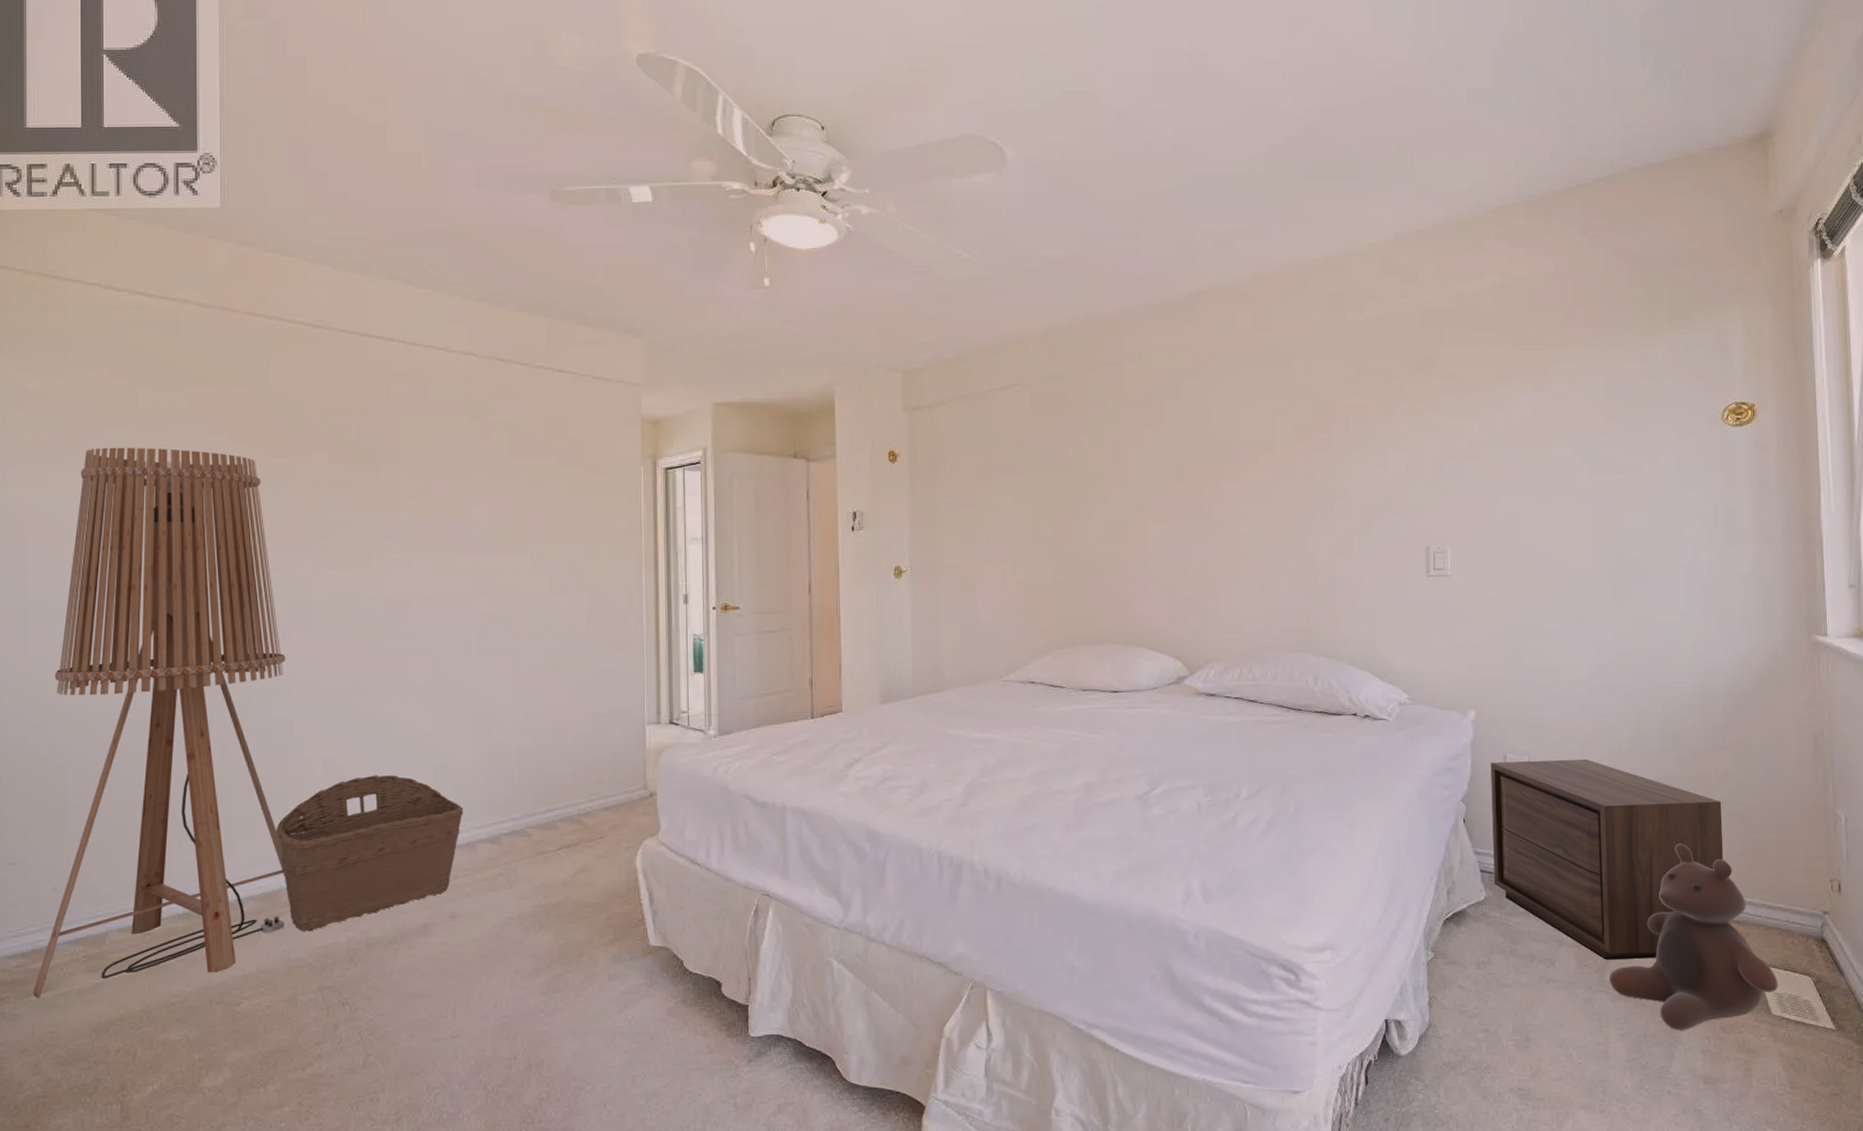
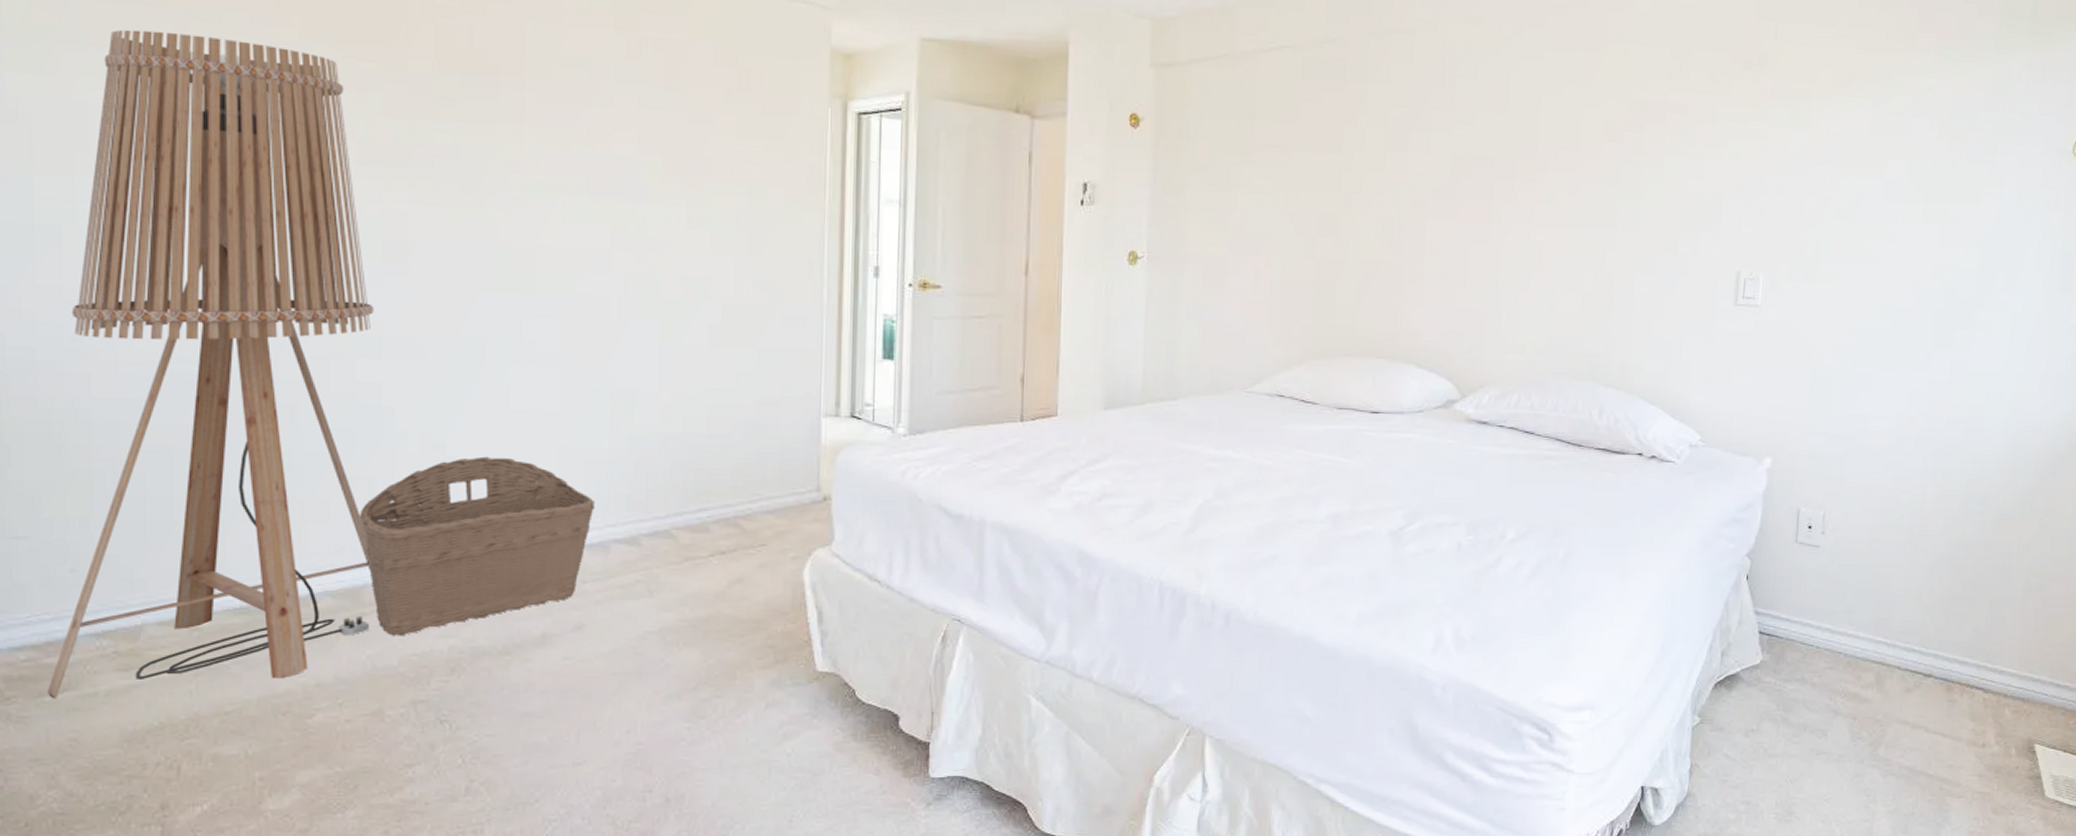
nightstand: present [1490,758,1723,960] -> none [1773,516,2021,733]
stuffed bear: present [1609,843,1778,1031] -> none [1882,614,2056,810]

